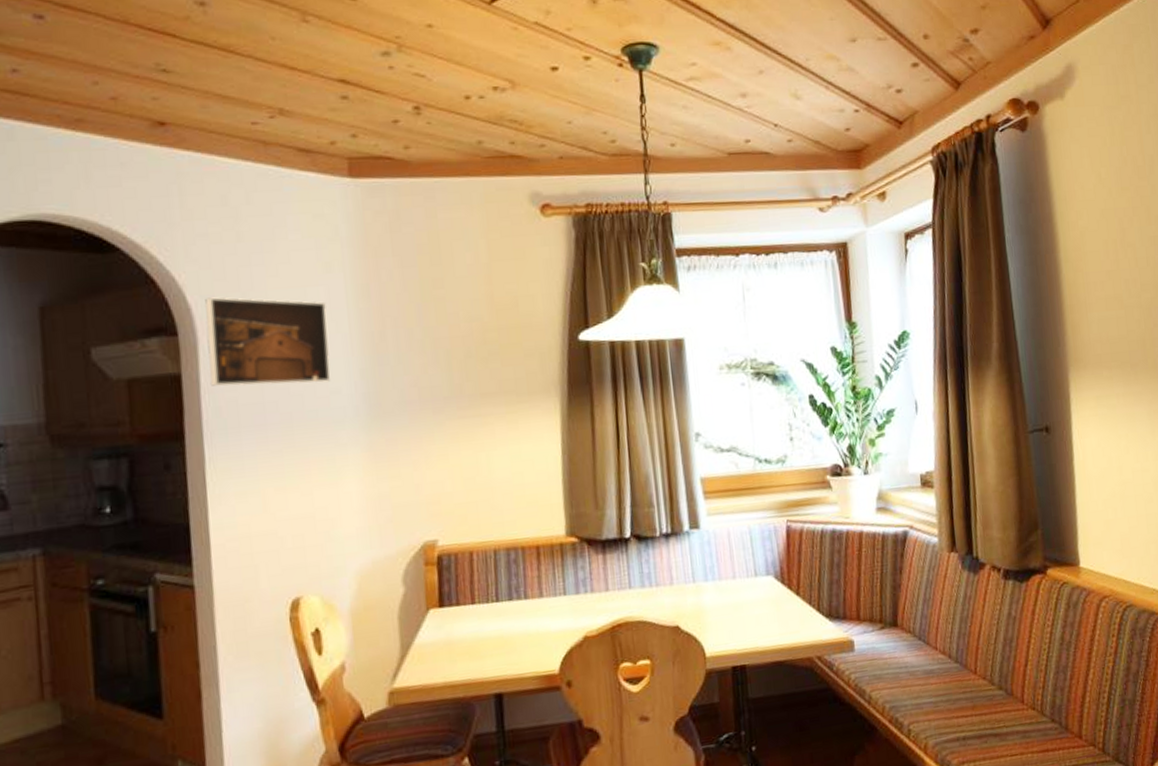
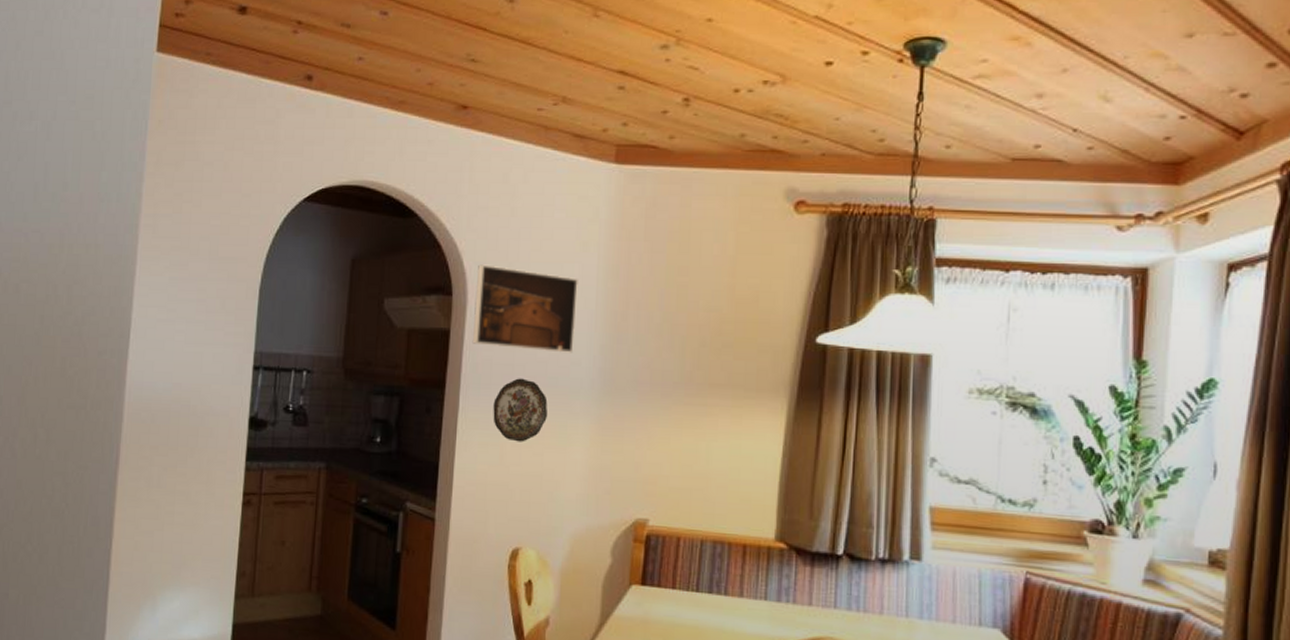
decorative plate: none [246,416,312,485] -> present [493,378,548,442]

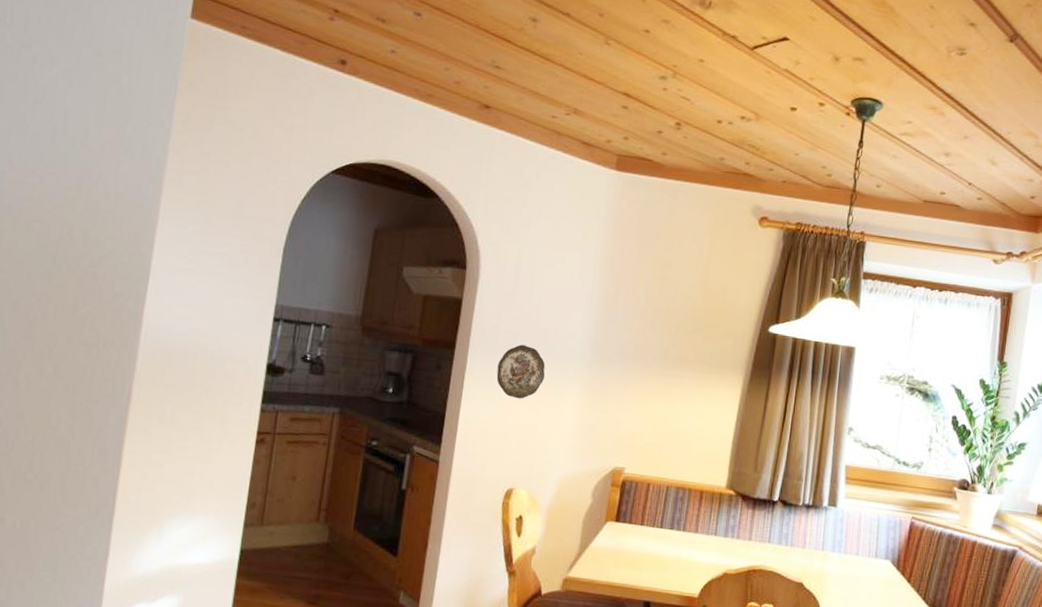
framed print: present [472,264,579,353] -> none [481,244,579,326]

